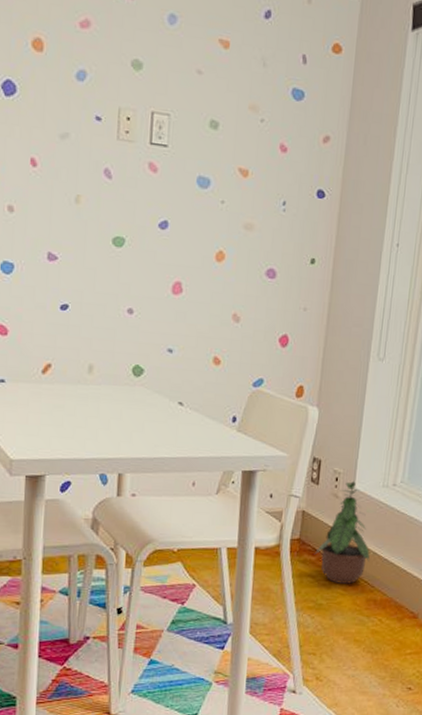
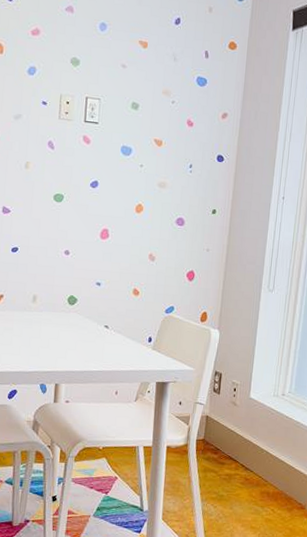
potted plant: present [315,481,370,585] -> none [217,391,263,479]

